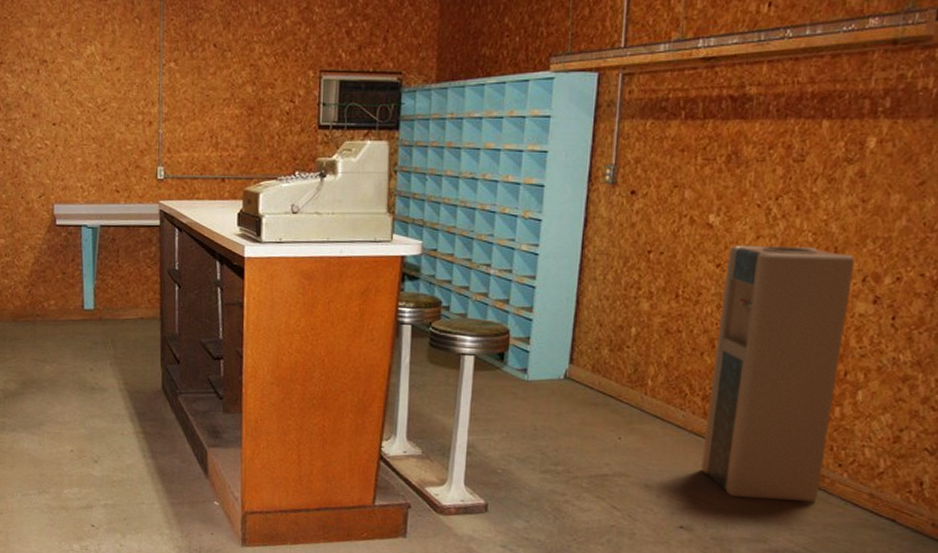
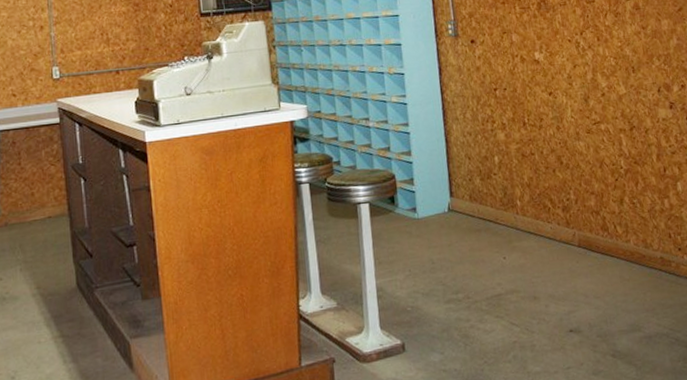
water cooler: present [701,245,854,503] -> none [555,69,670,294]

